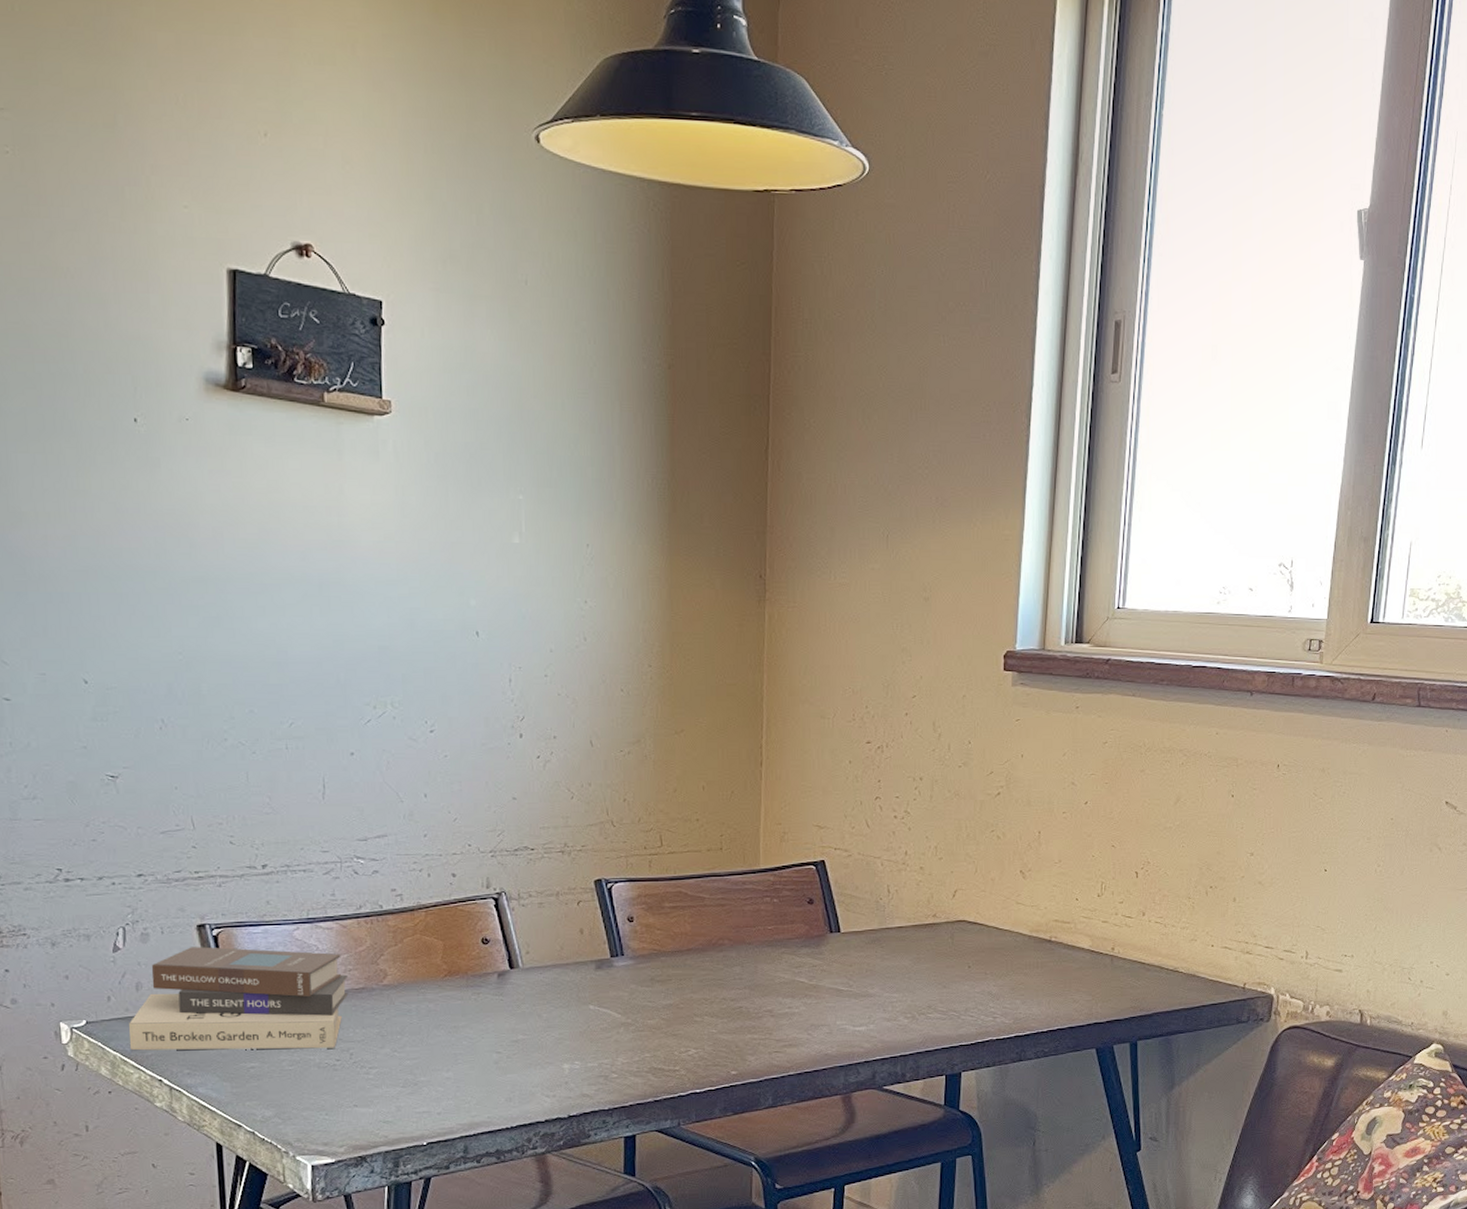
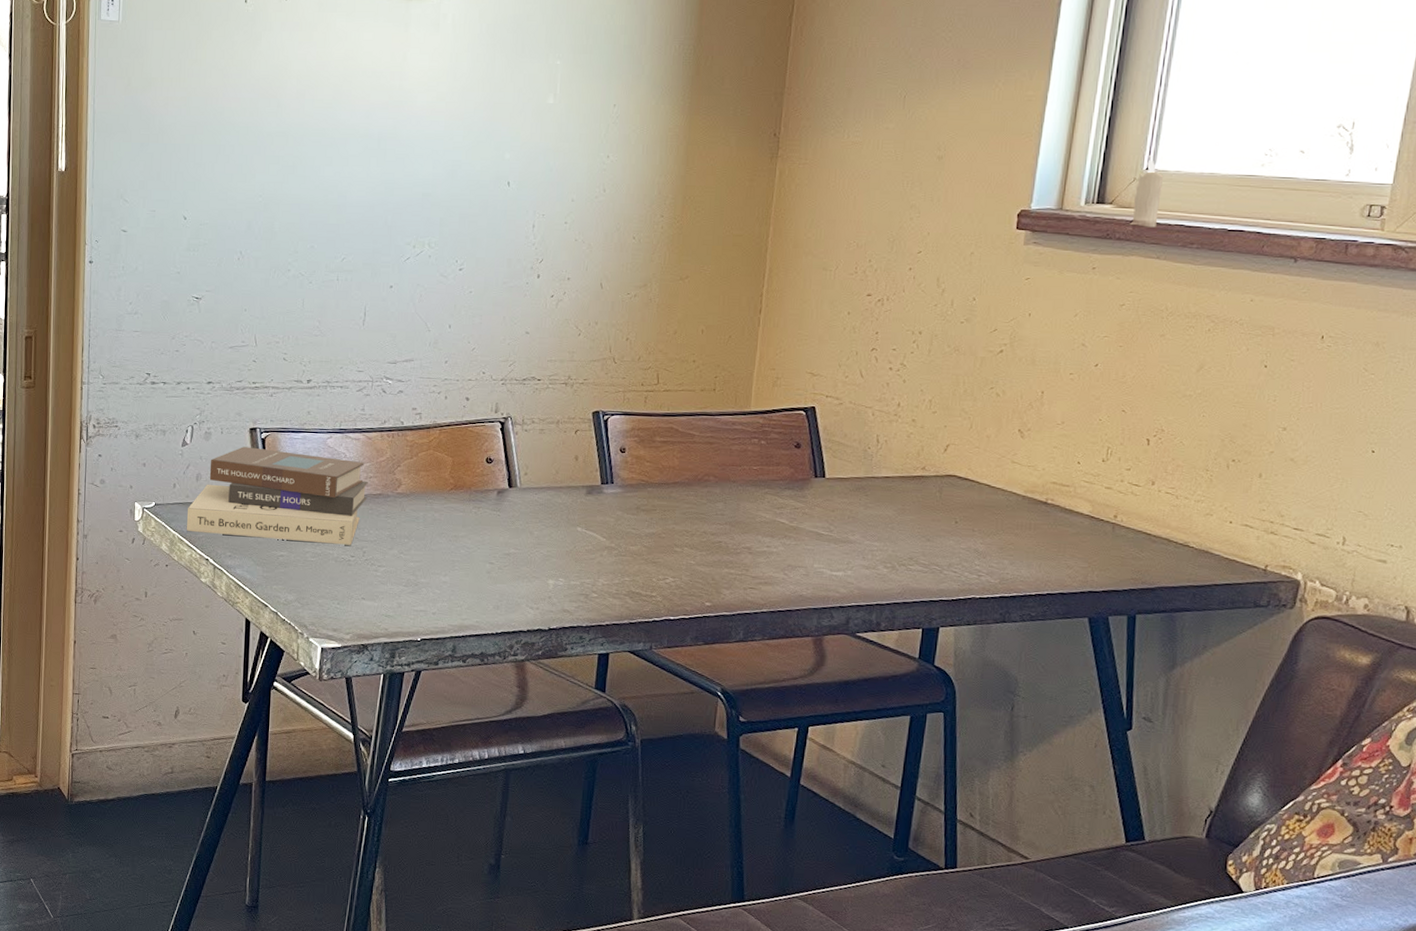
candle: none [1102,595,1134,666] -> present [1124,156,1164,228]

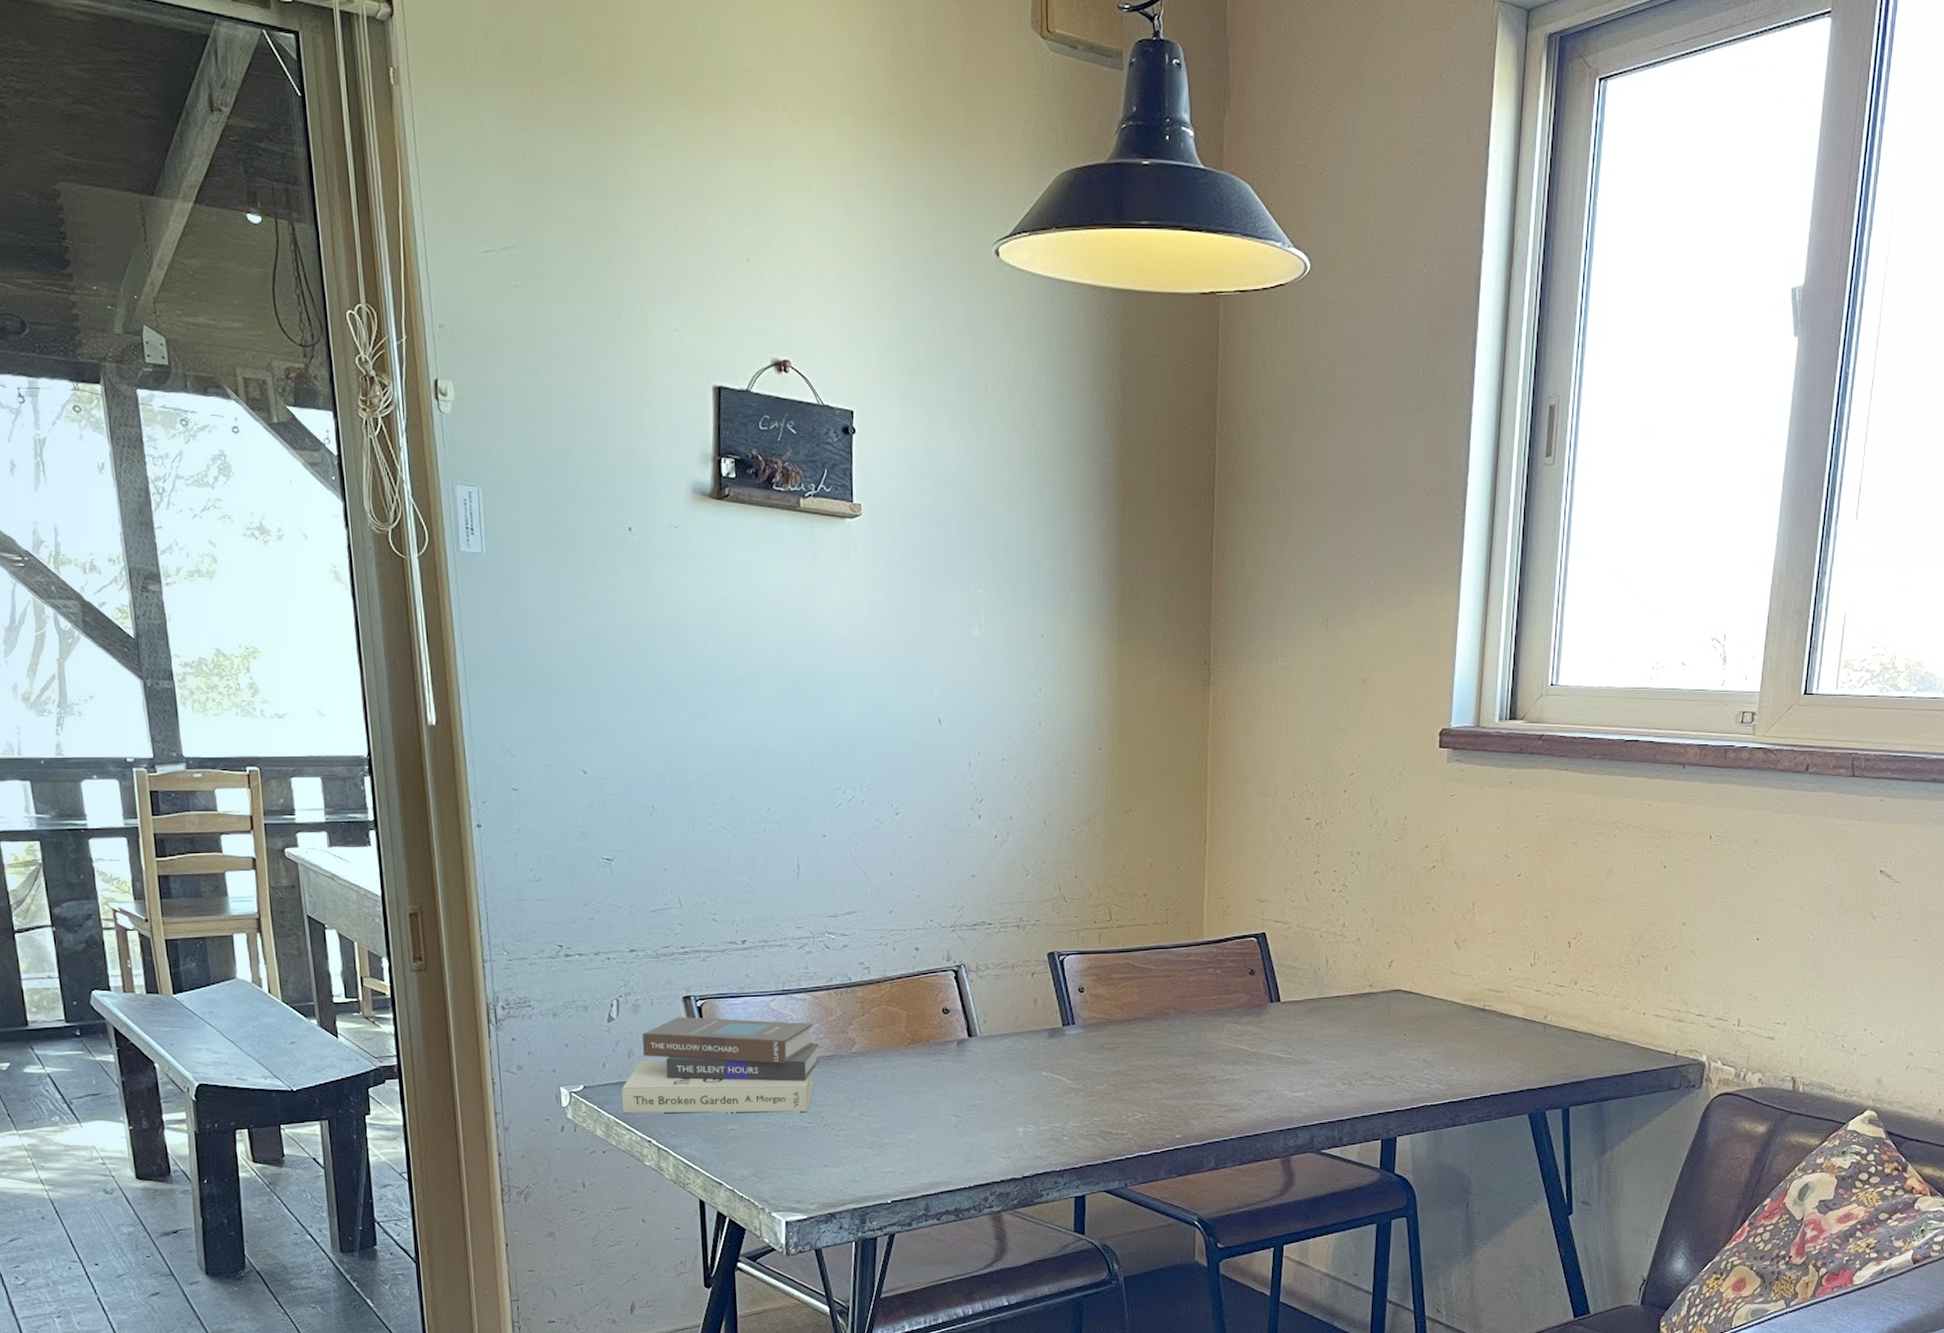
candle: present [1124,156,1164,228] -> none [1535,672,1567,741]

